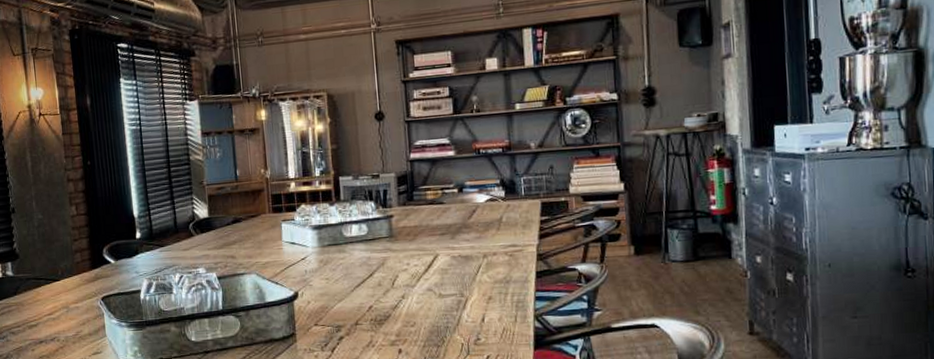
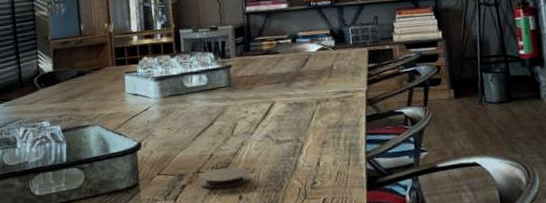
coaster: none [357,320,410,341] -> present [199,167,250,189]

